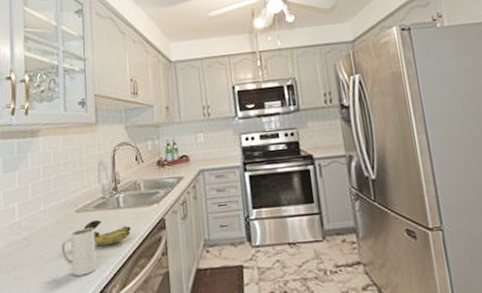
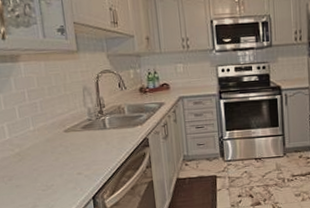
mug: present [60,228,97,276] -> none [52,145,88,185]
banana: present [83,220,131,247] -> none [72,139,118,161]

